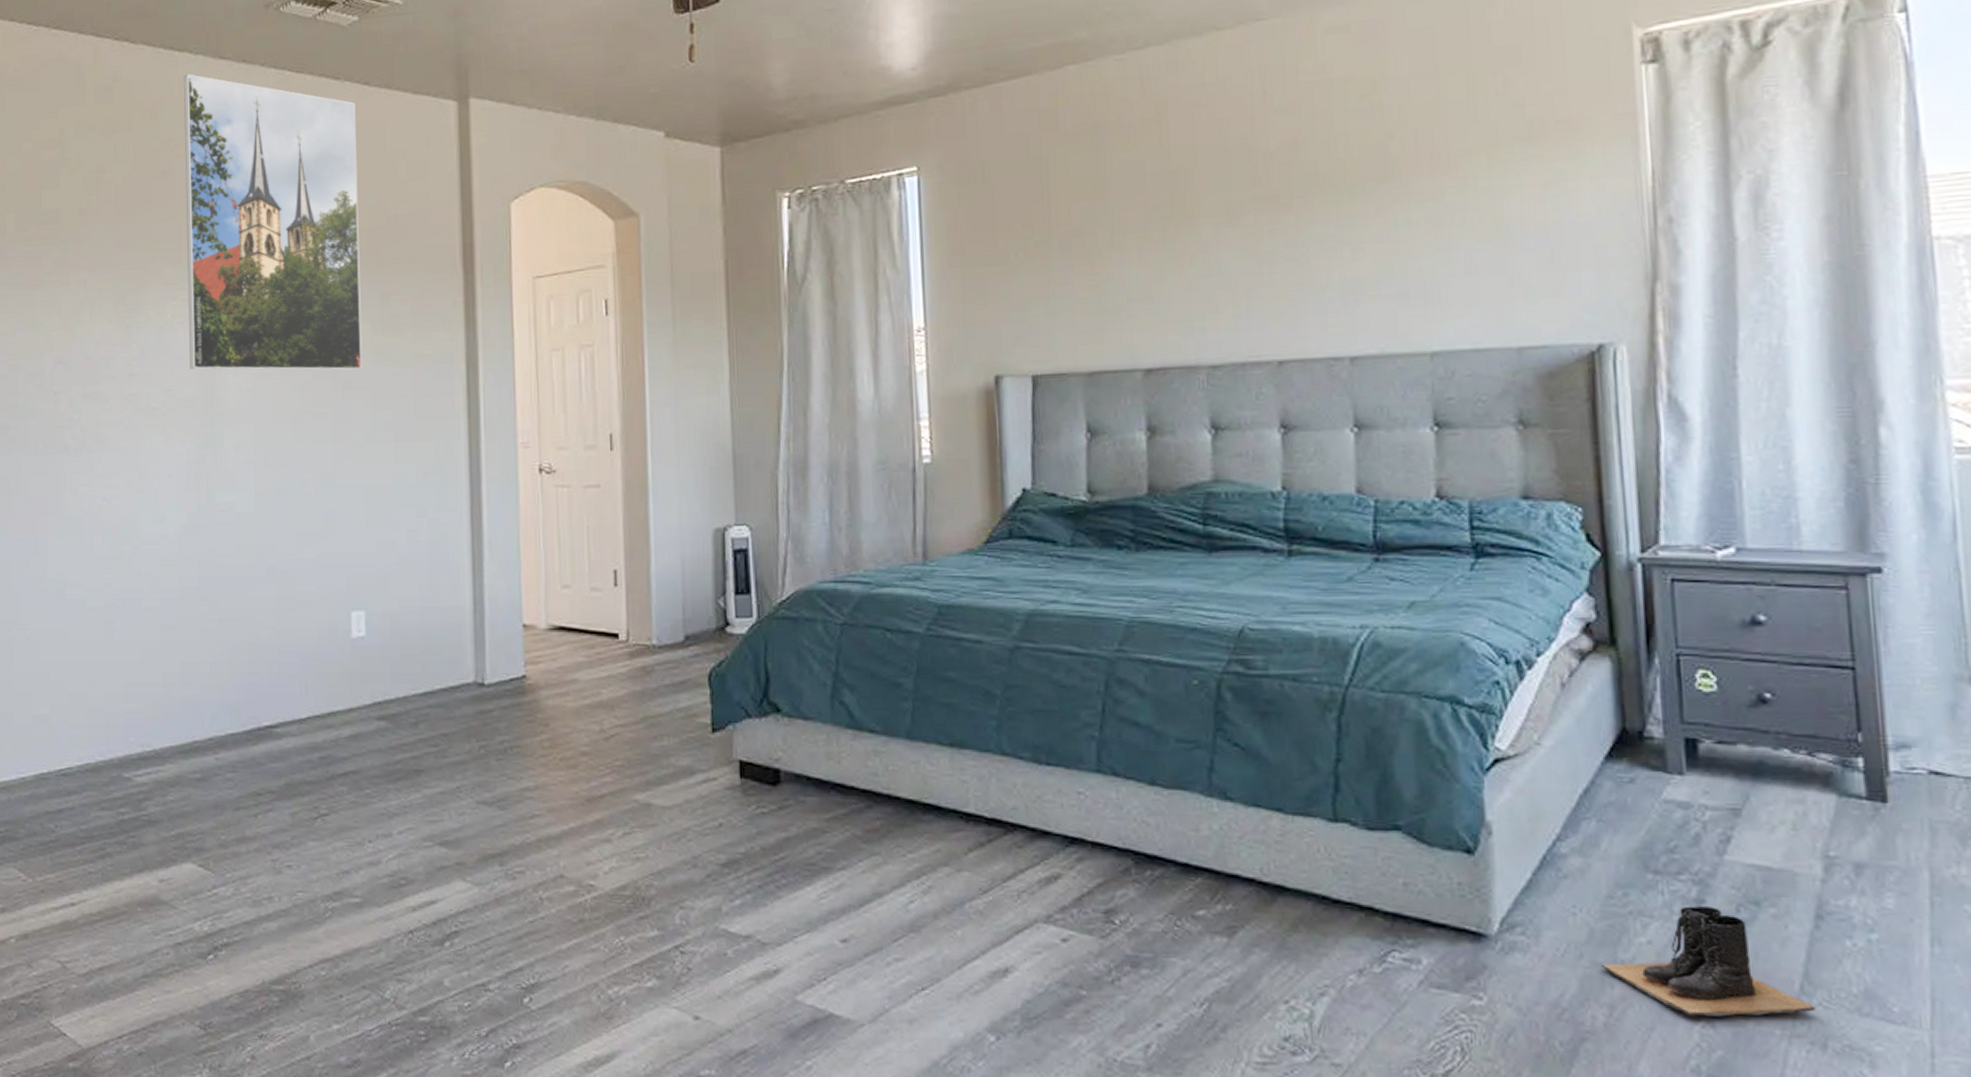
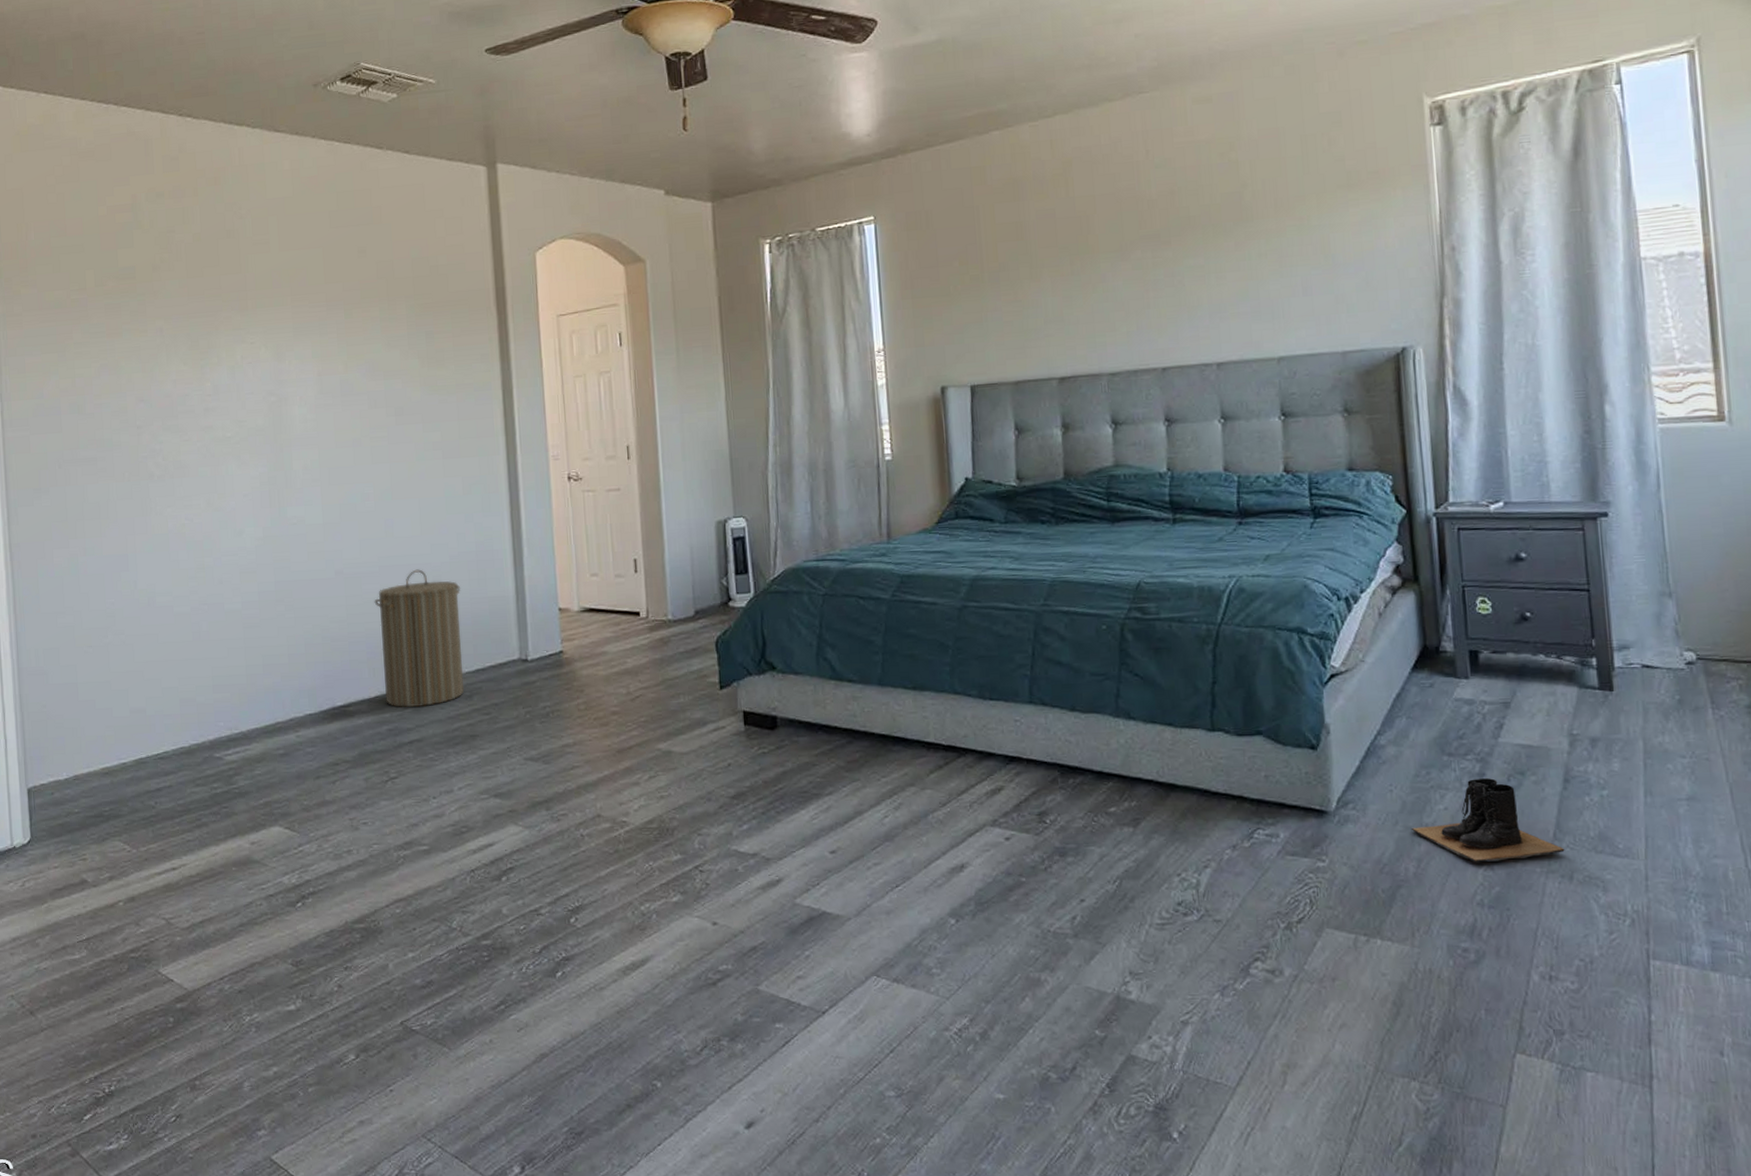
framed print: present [184,73,363,370] -> none [243,145,413,403]
laundry hamper: none [310,570,410,733] -> present [374,569,465,708]

